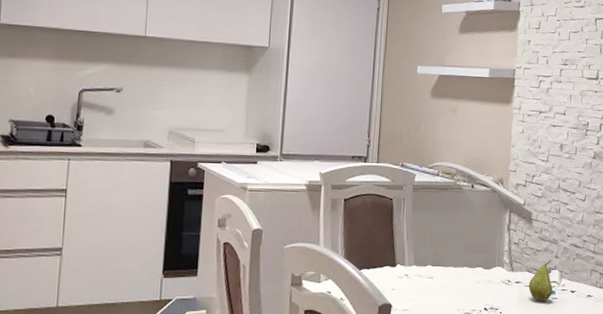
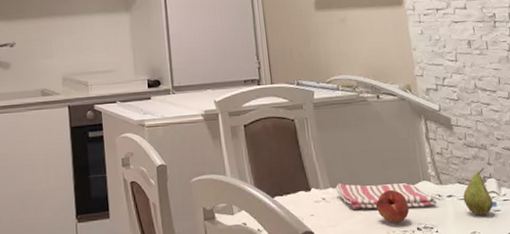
dish towel: none [419,261,506,290] -> present [336,182,437,209]
fruit: none [452,272,481,303] -> present [375,189,410,223]

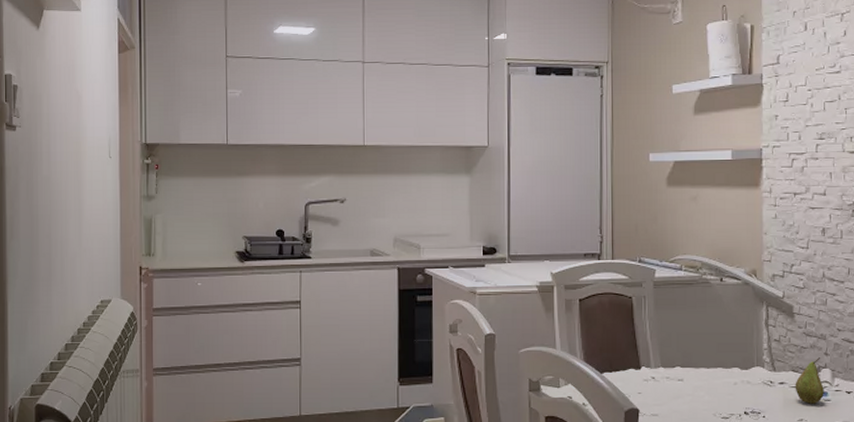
dish towel: present [336,182,437,209] -> none [667,363,768,393]
fruit: present [375,189,410,223] -> none [705,373,739,406]

